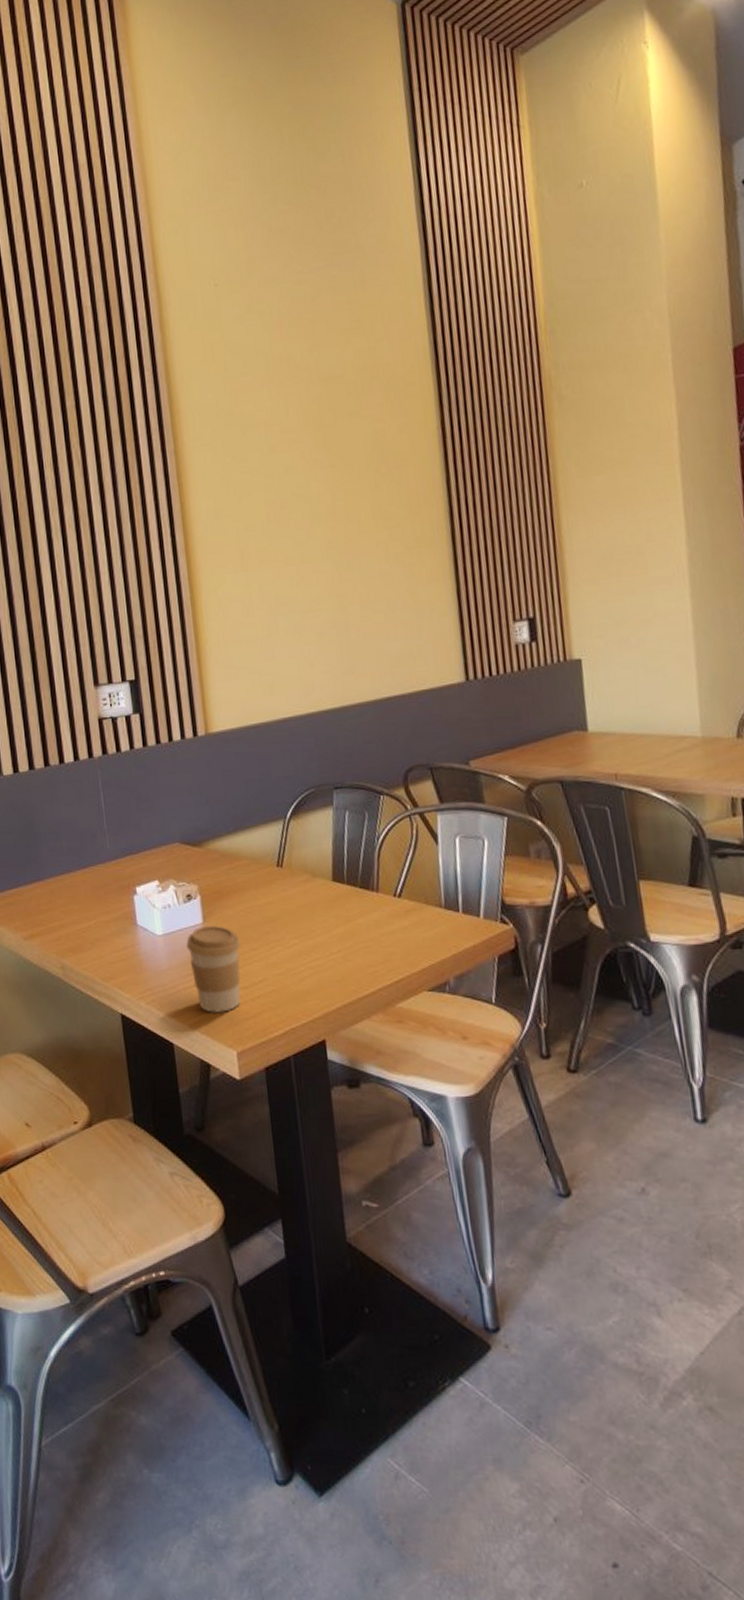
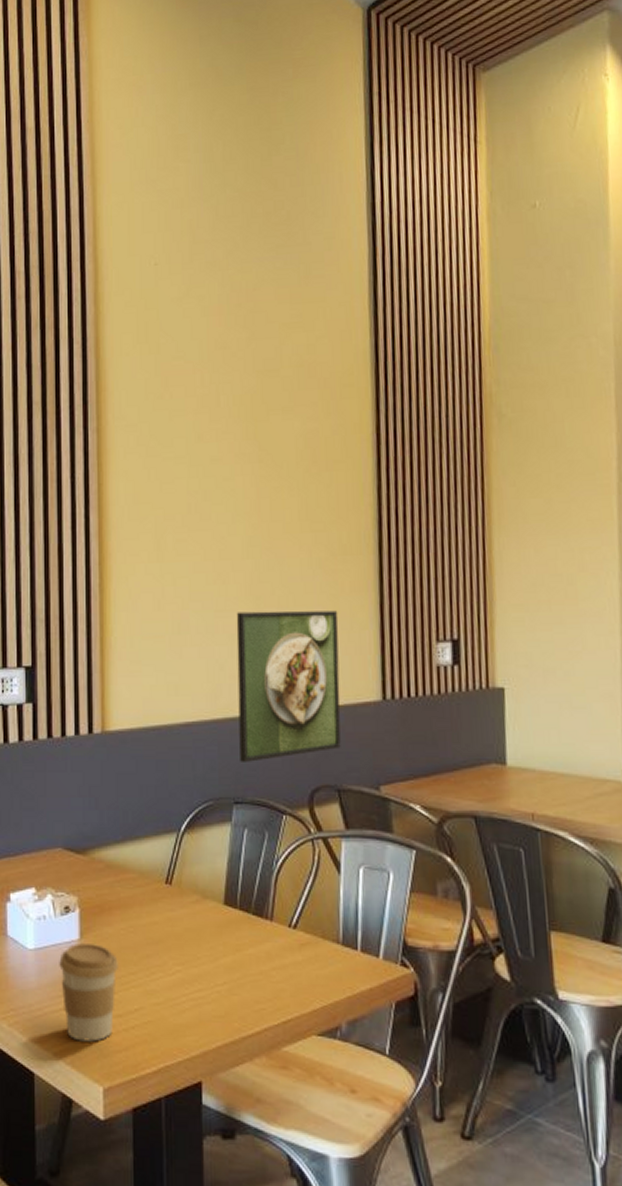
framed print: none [321,601,430,750] -> present [236,610,341,762]

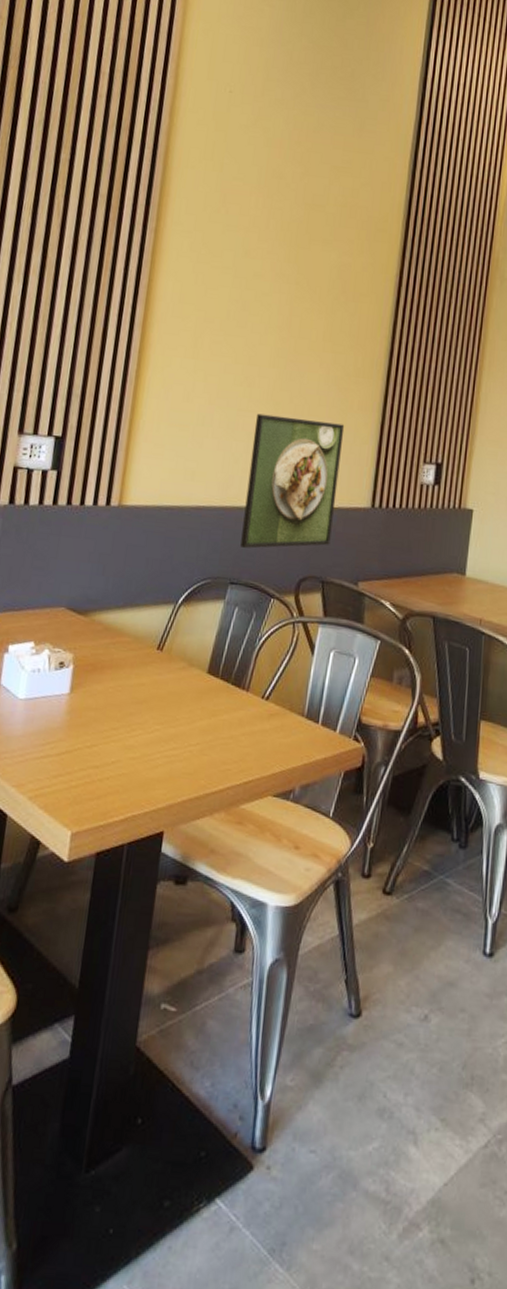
coffee cup: present [59,943,118,1042] -> none [44,697,103,789]

